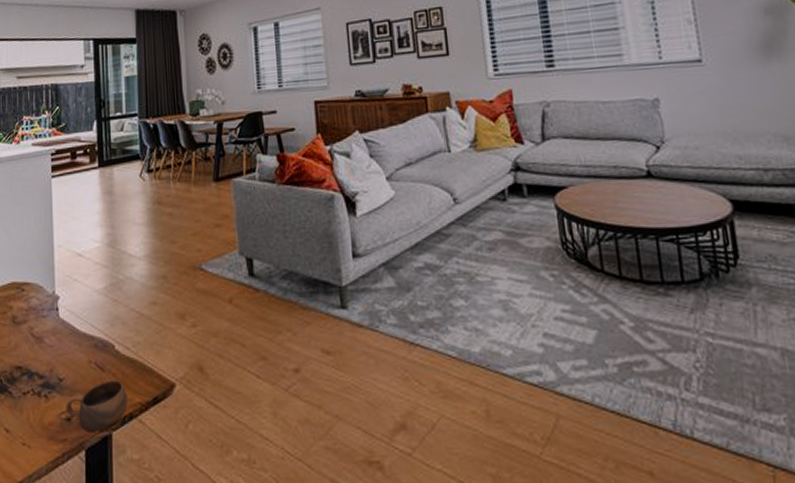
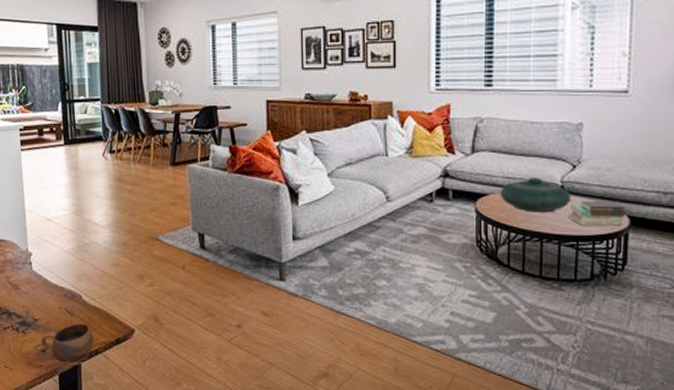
decorative bowl: none [580,163,661,204] -> present [500,178,571,213]
books: none [661,183,727,215] -> present [569,200,626,226]

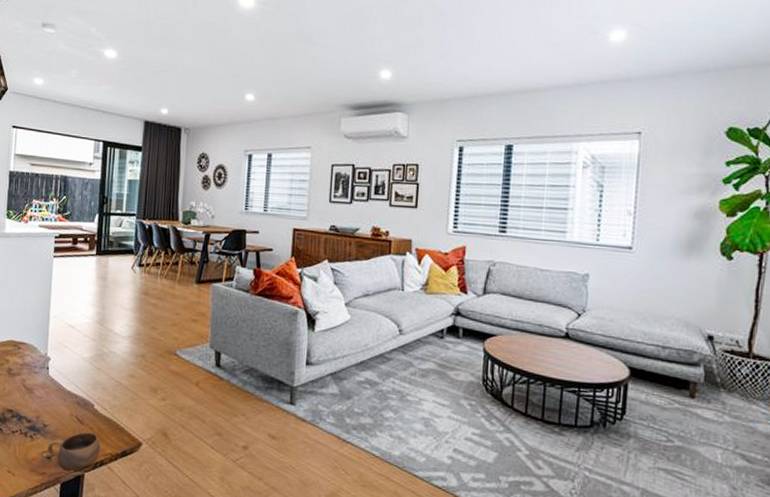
decorative bowl: present [500,178,571,213] -> none [508,322,575,358]
books: present [569,200,626,226] -> none [572,348,626,376]

